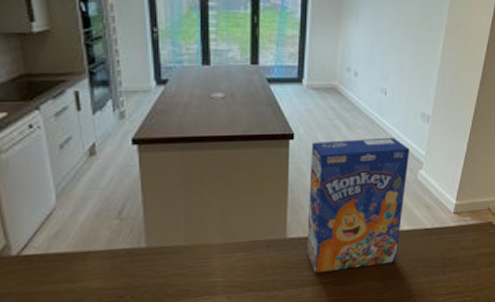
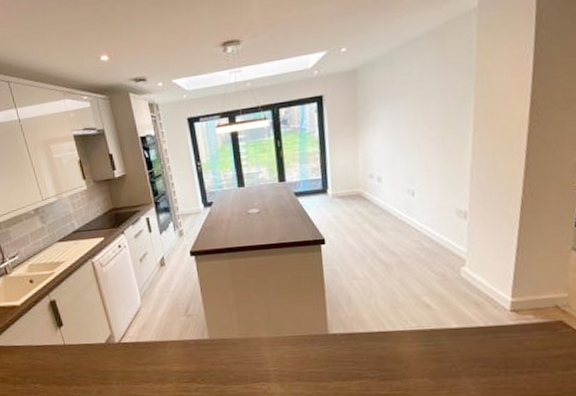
cereal box: present [306,137,410,273] -> none [342,236,449,367]

